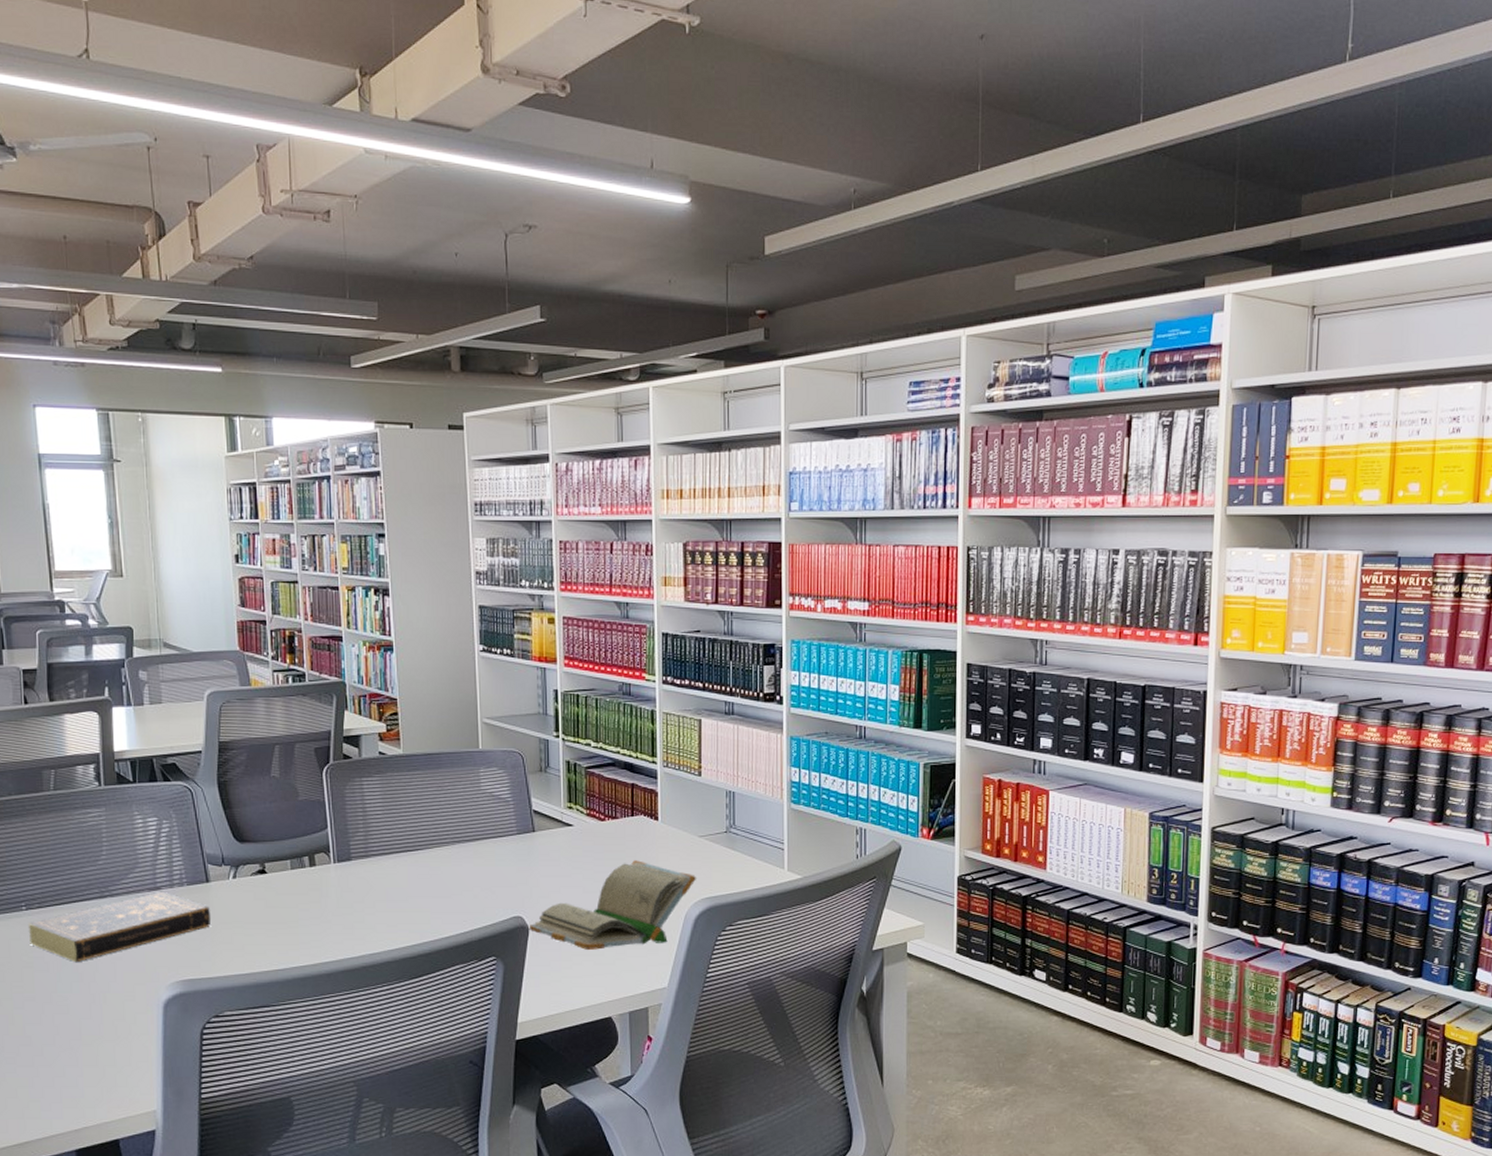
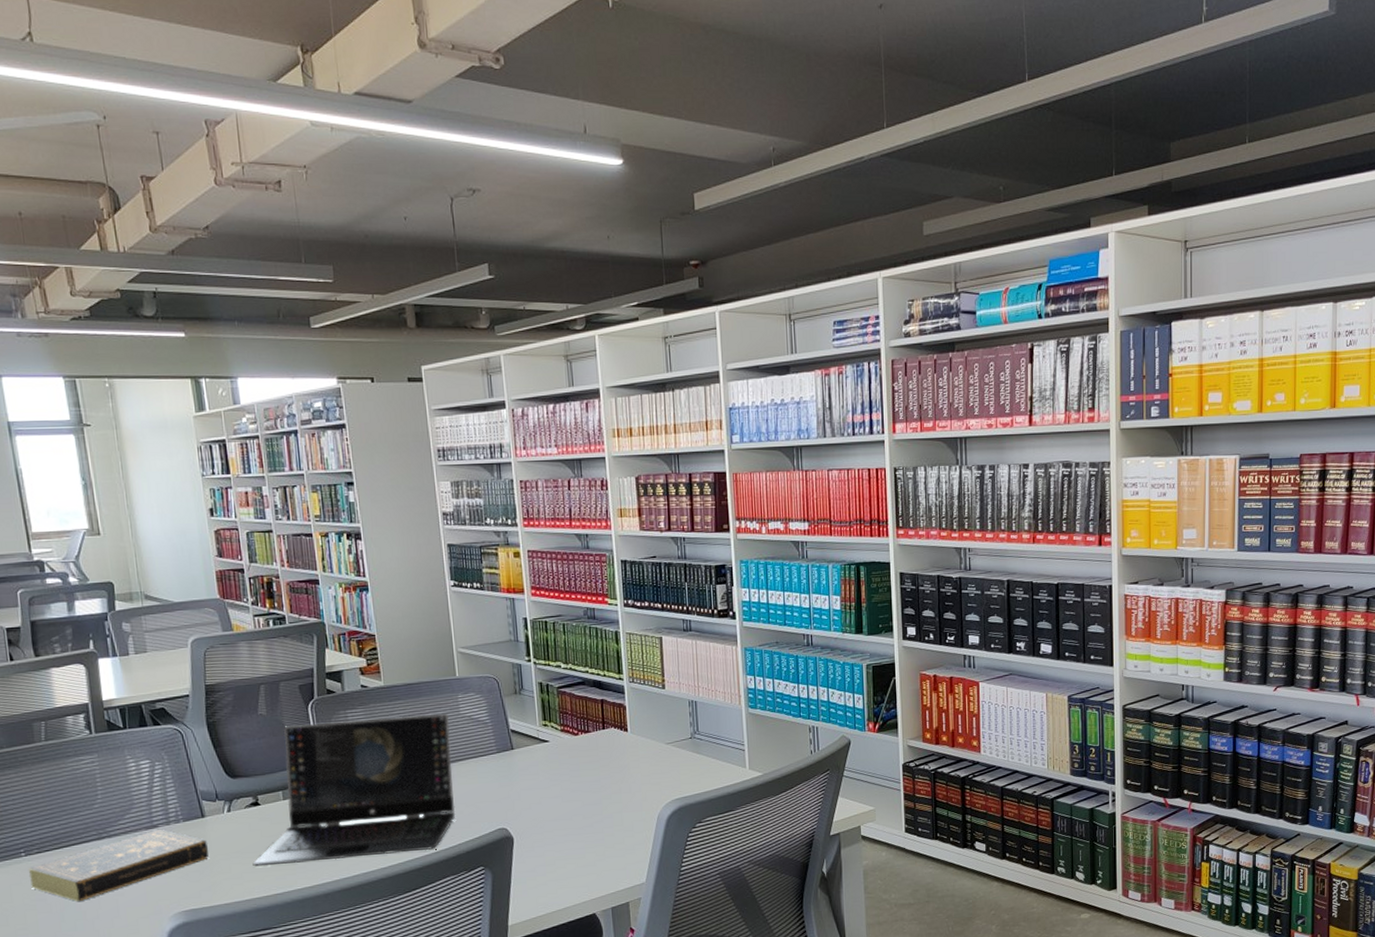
laptop: none [255,787,470,939] -> present [252,713,456,867]
book: present [527,860,697,950] -> none [512,769,667,854]

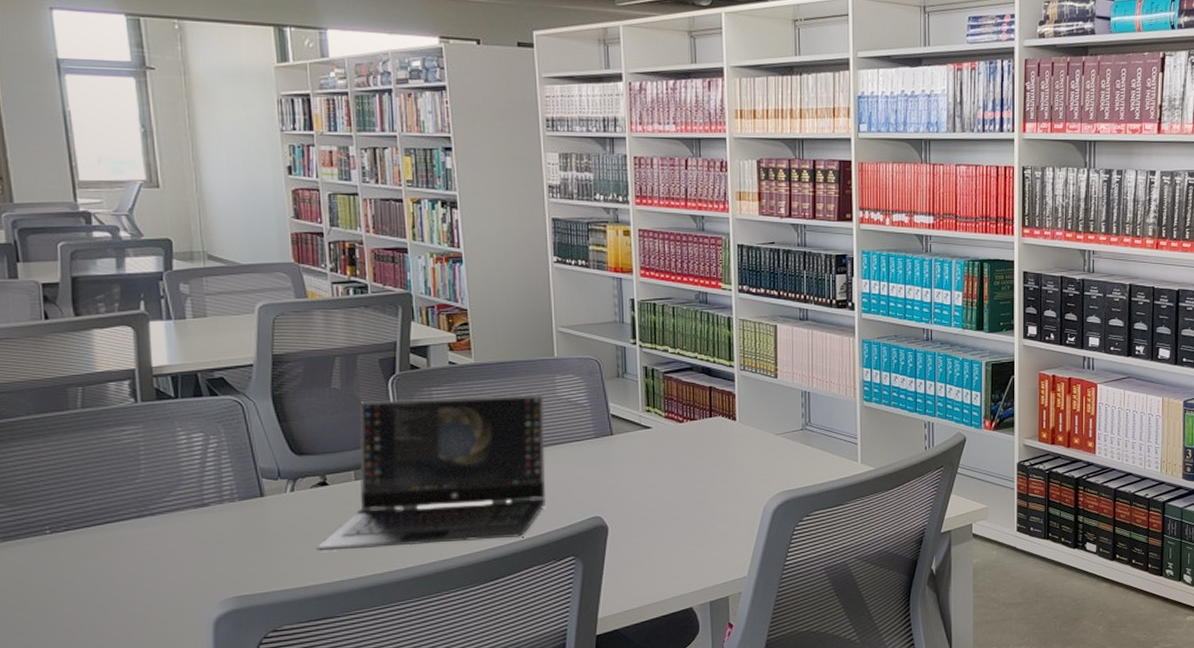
book: present [28,828,209,902] -> none [52,507,267,585]

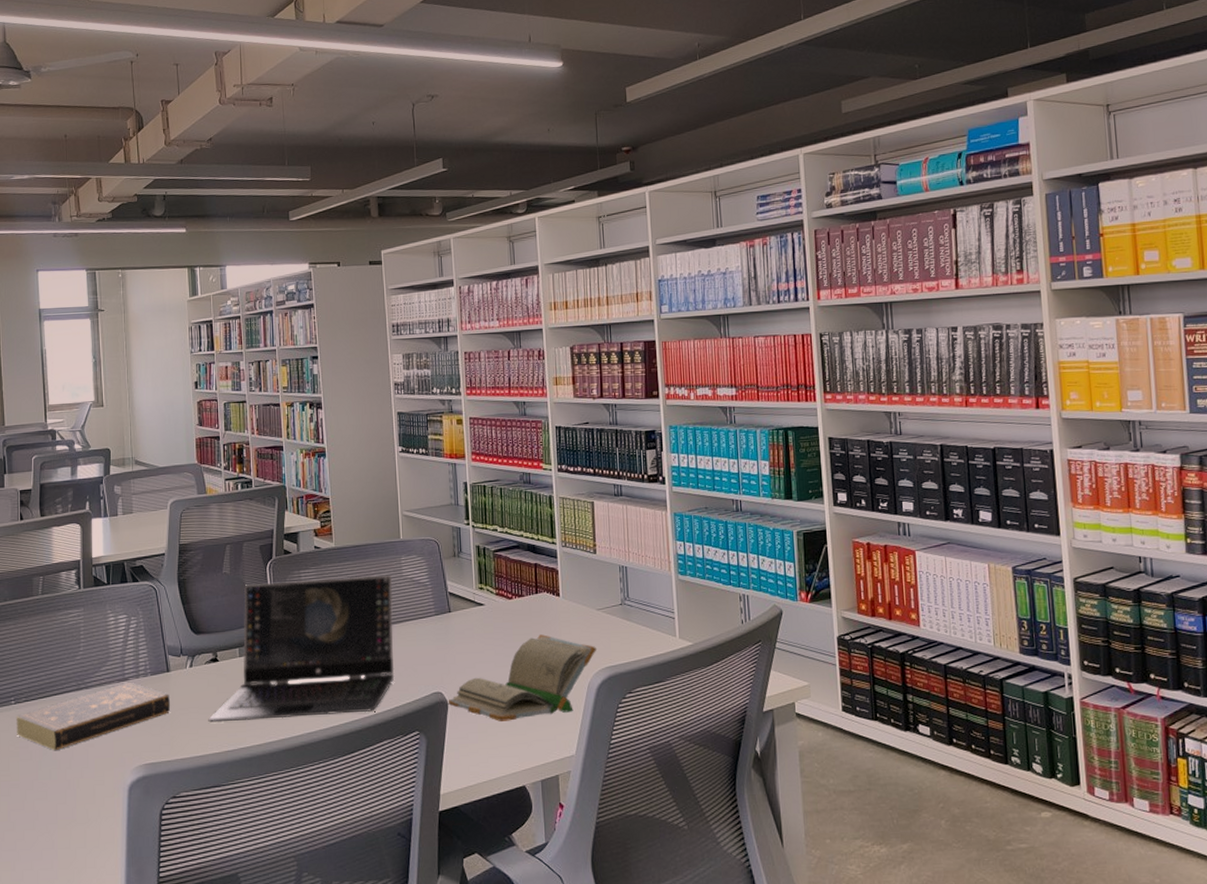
book: none [52,507,267,585] -> present [15,681,171,751]
book: none [606,459,775,545] -> present [446,634,597,721]

